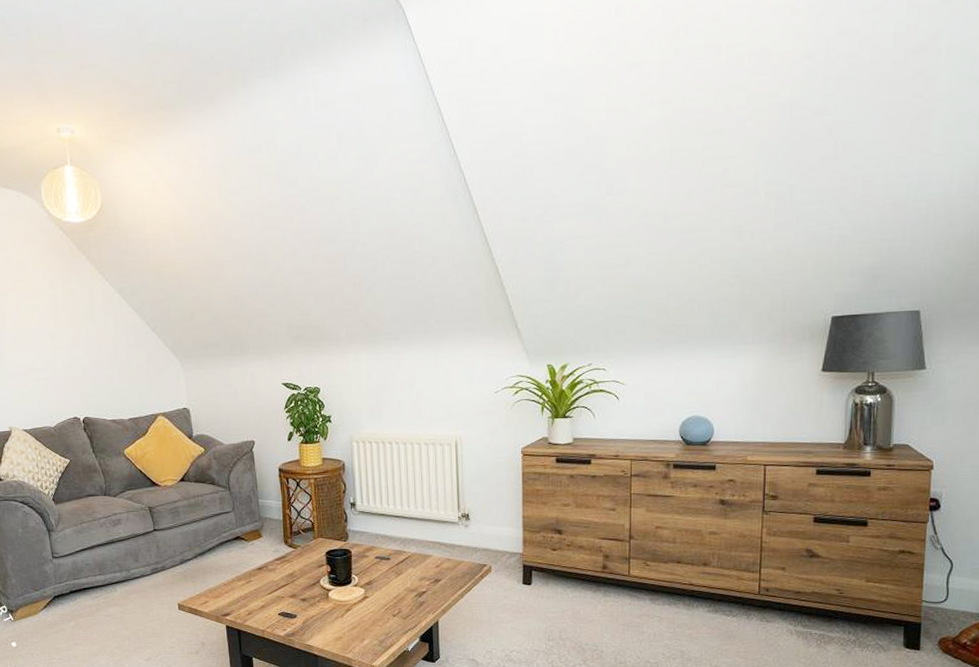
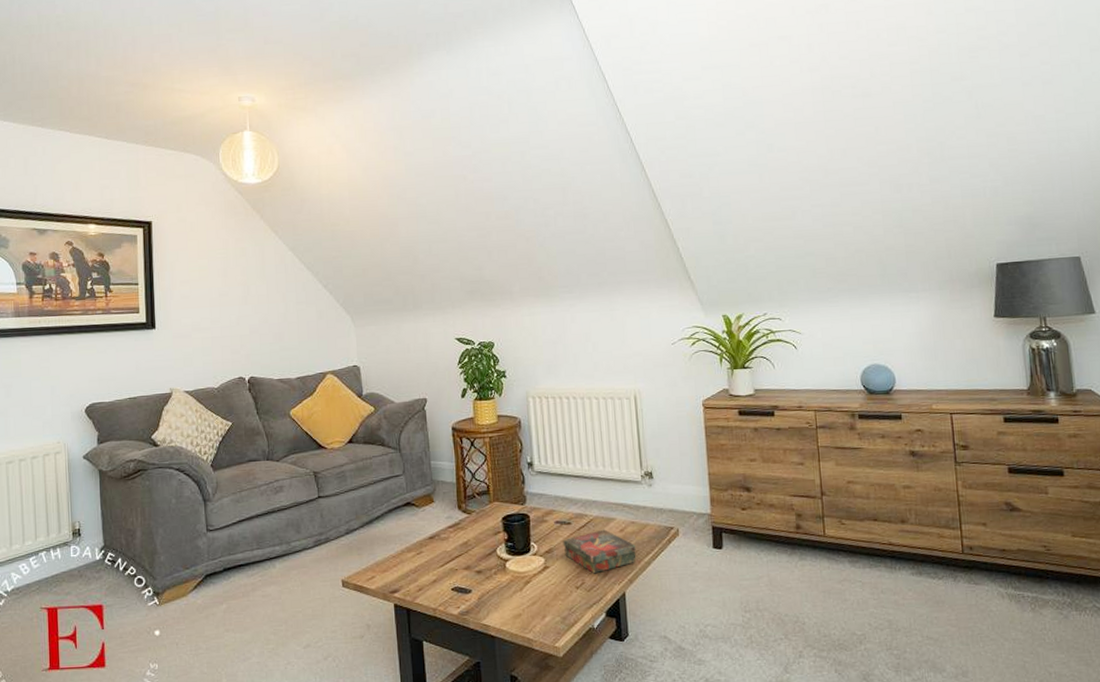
book: none [382,565,450,604] -> present [563,529,637,574]

